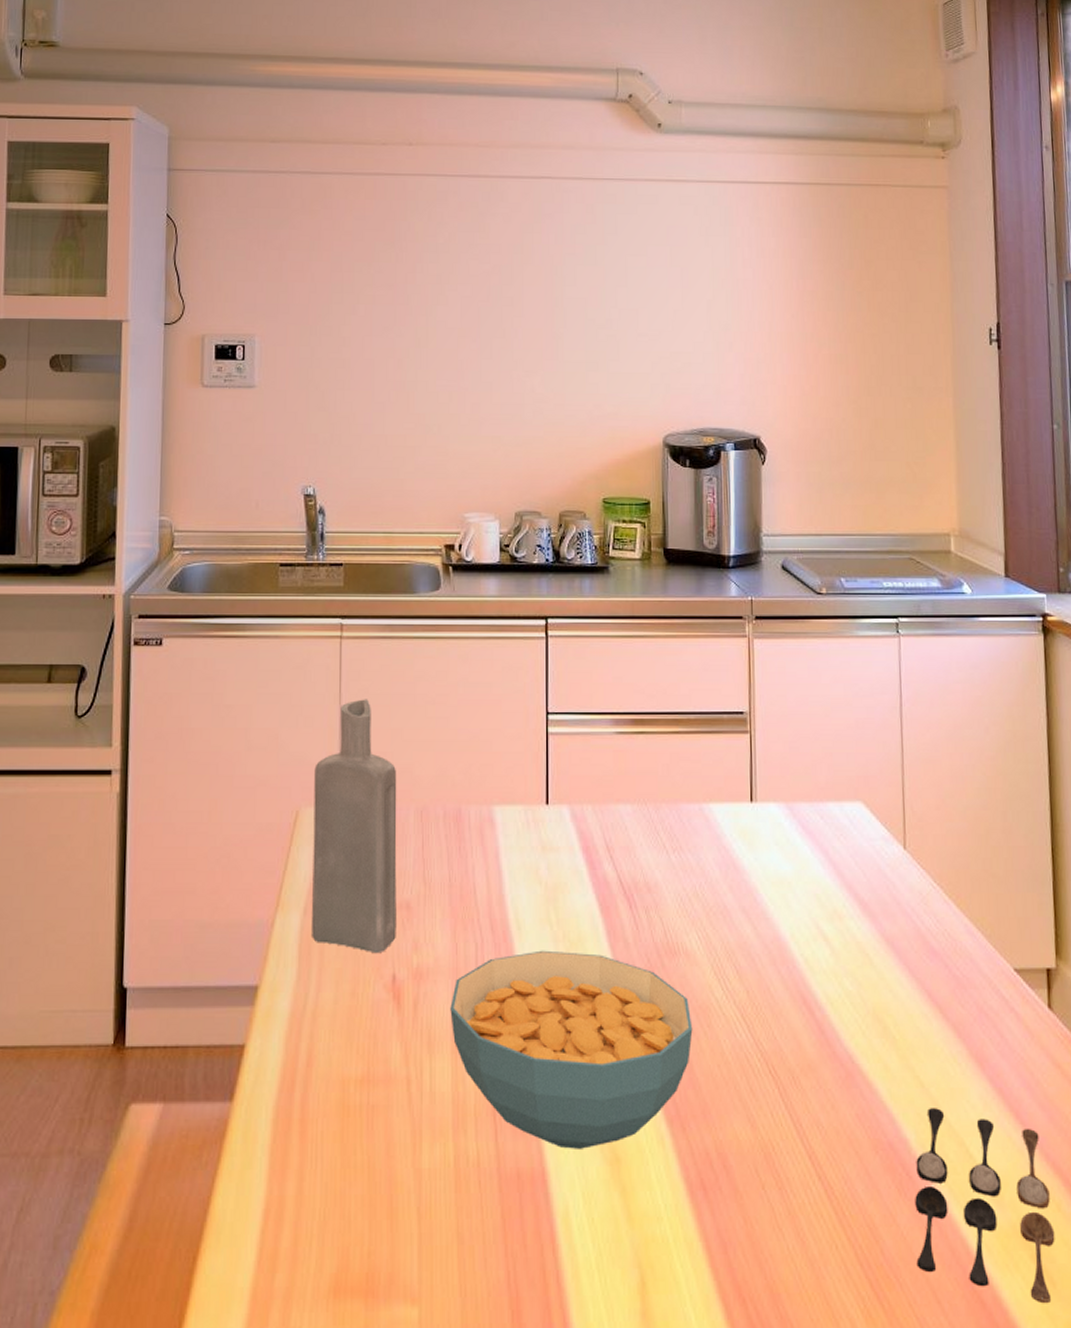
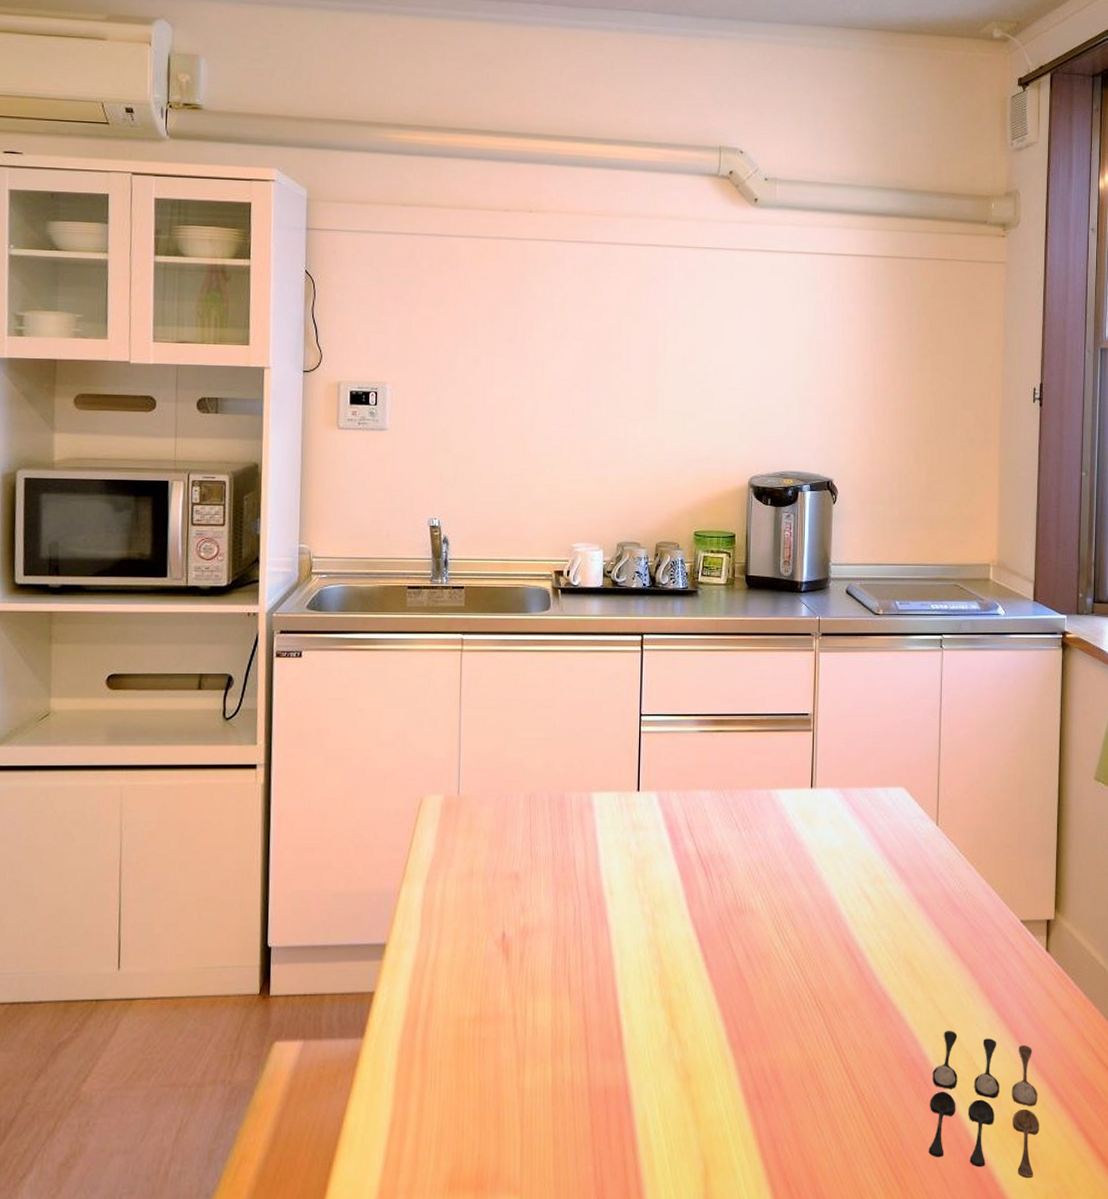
bottle: present [312,699,397,954] -> none [433,703,509,916]
cereal bowl: present [450,950,693,1149] -> none [551,911,755,1070]

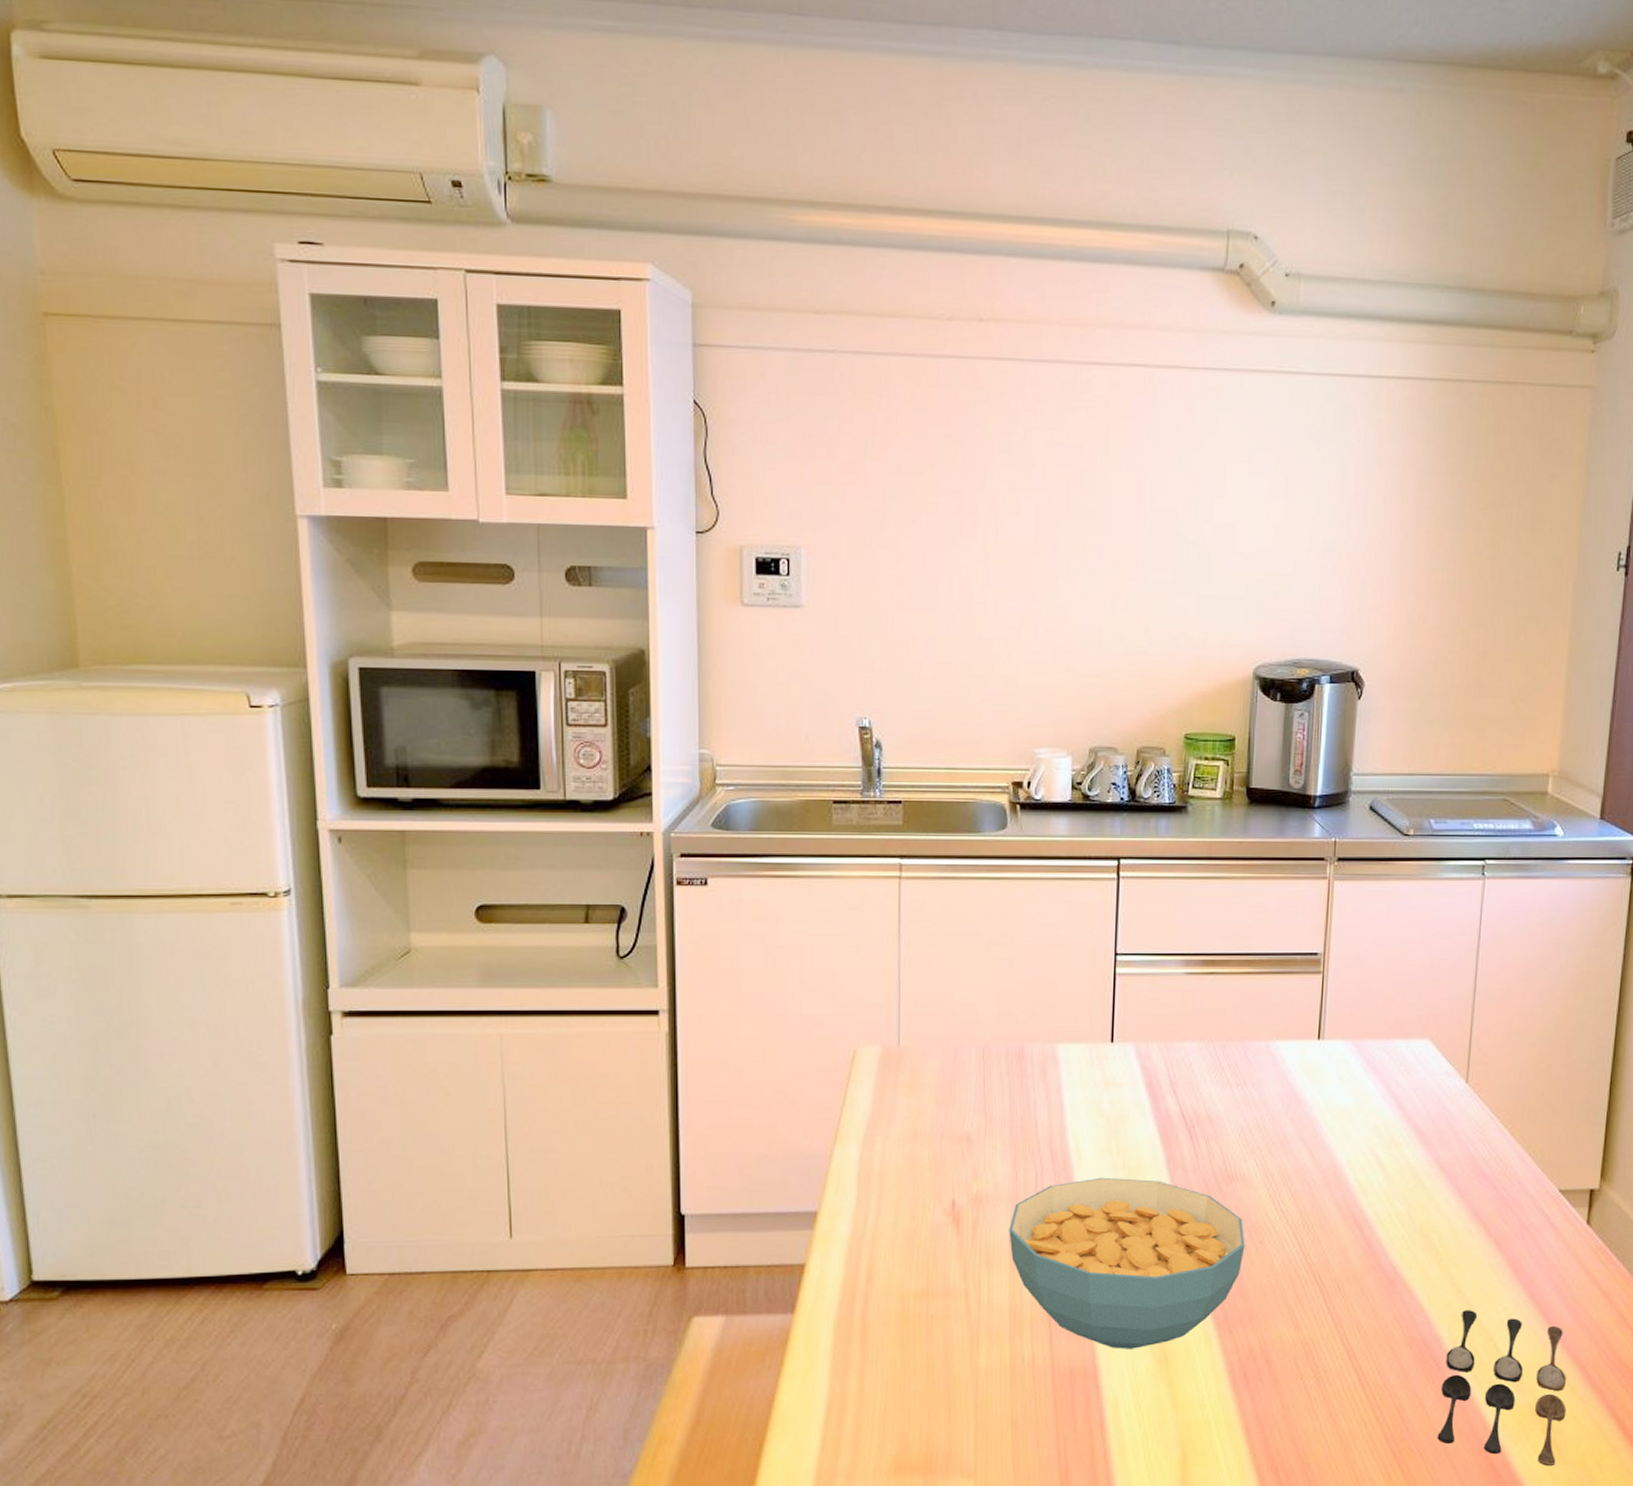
cereal bowl: none [551,911,755,1070] -> present [1009,1177,1245,1349]

